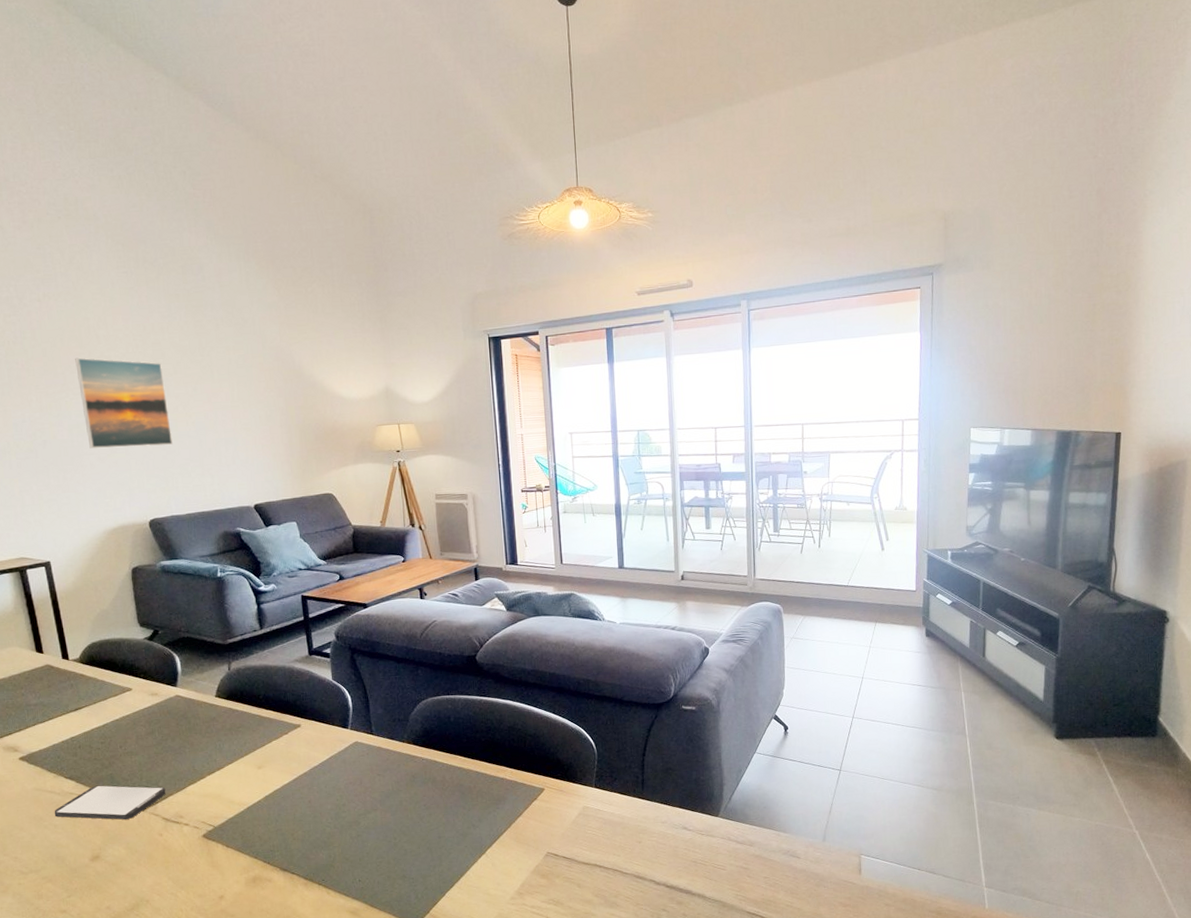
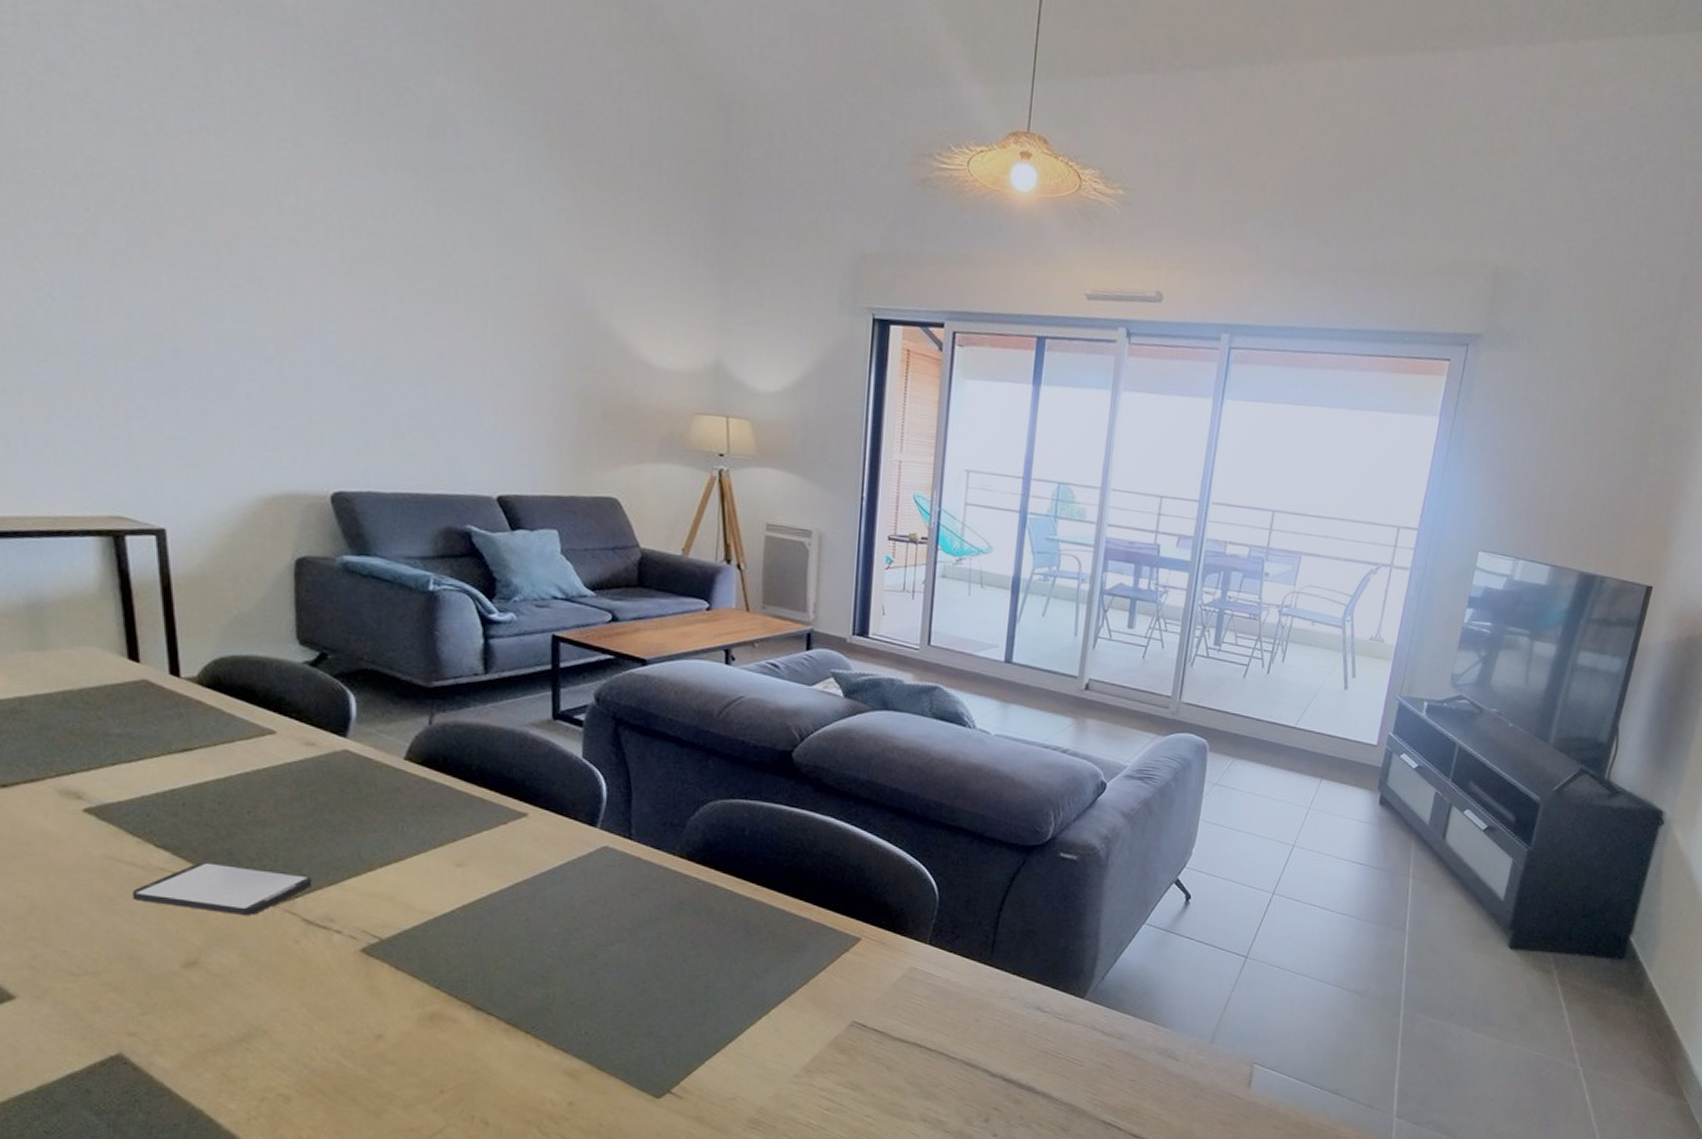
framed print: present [75,357,174,448] -> none [240,231,384,388]

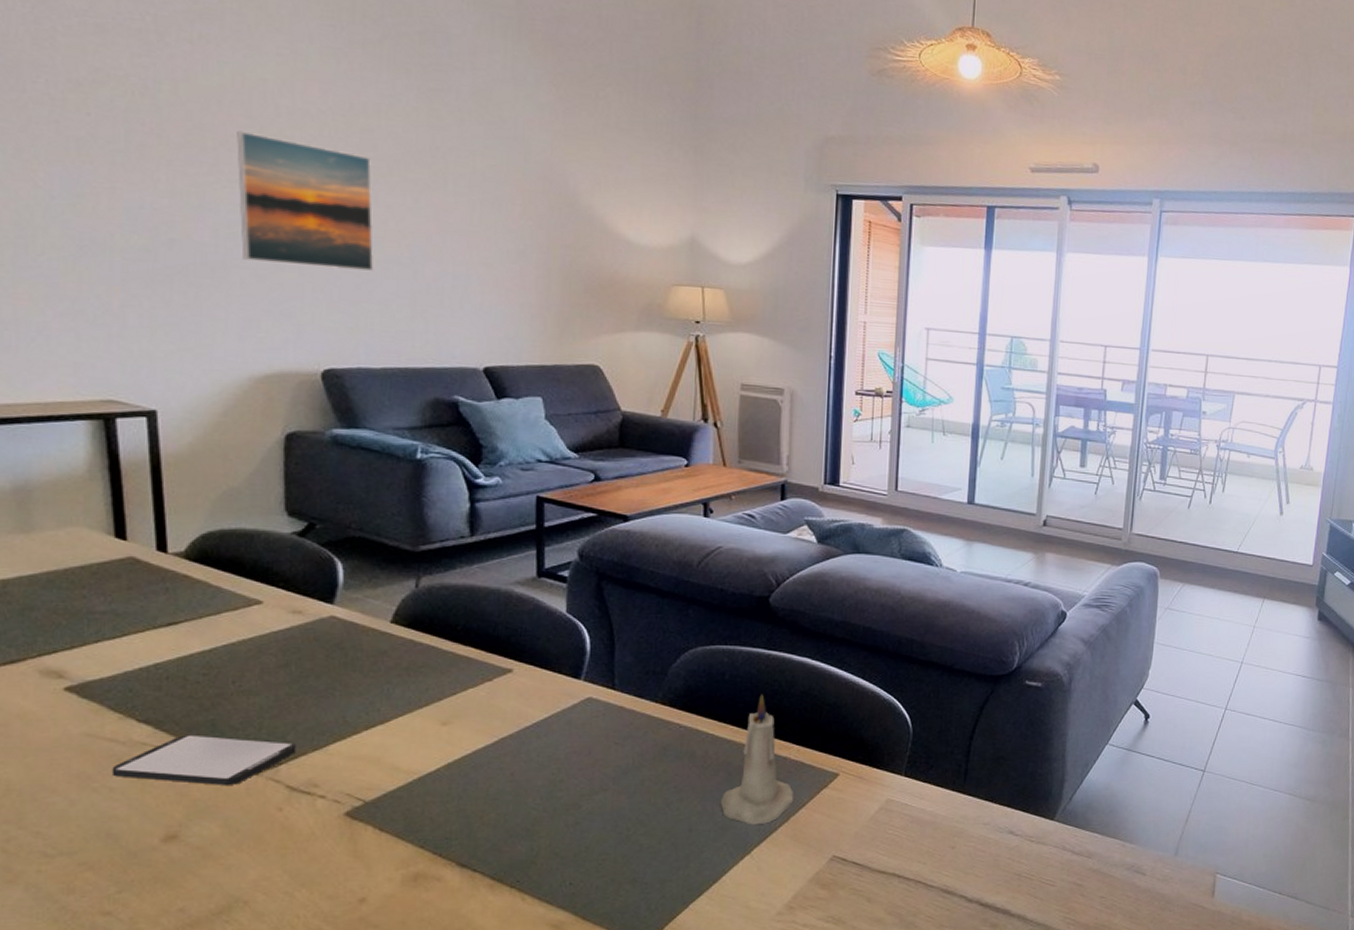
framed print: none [240,231,384,388] -> present [237,130,375,271]
candle: none [738,852,815,986] -> present [720,694,794,826]

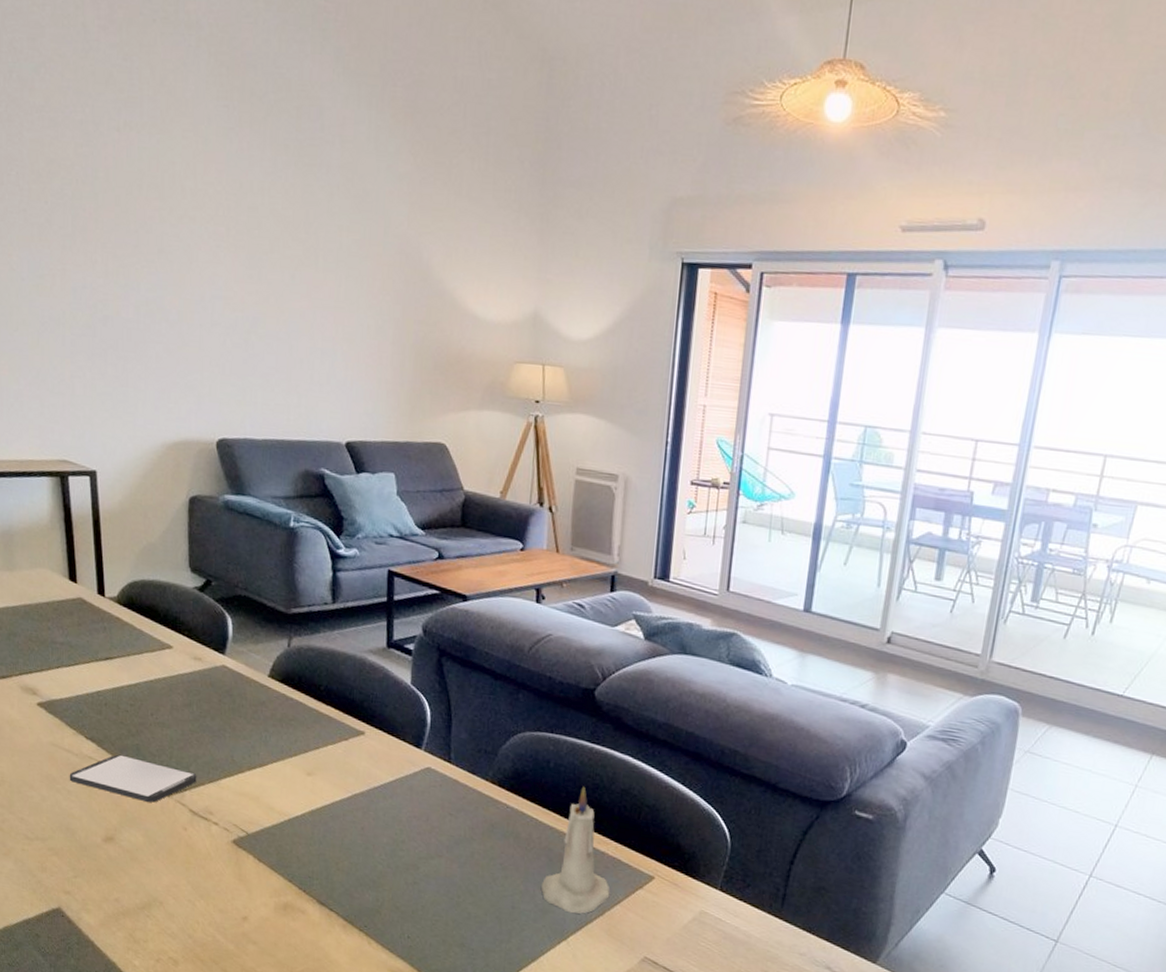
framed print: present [237,130,375,271] -> none [153,213,258,346]

